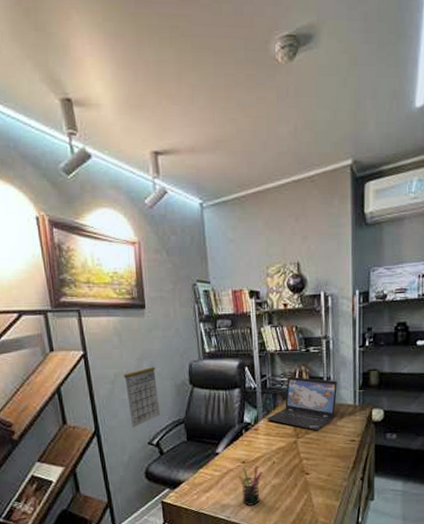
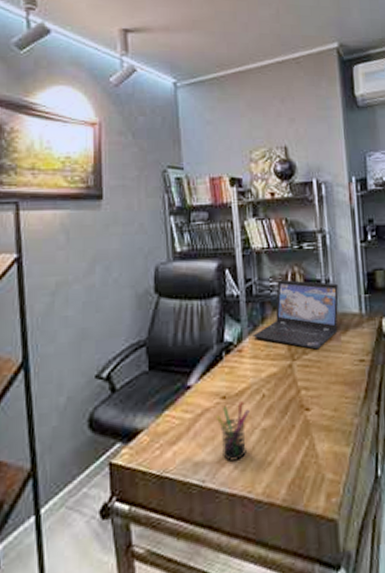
calendar: present [124,360,160,427] -> none [69,264,114,355]

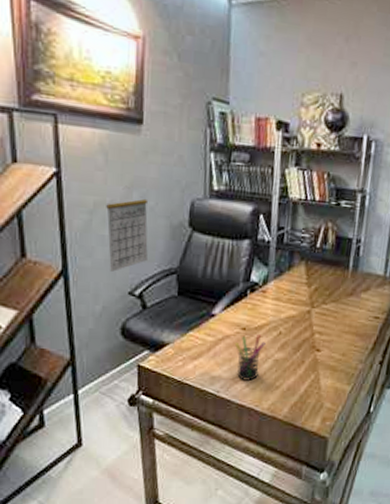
calendar: none [69,264,114,355] -> present [106,188,148,272]
laptop: present [253,279,339,350] -> none [278,232,368,302]

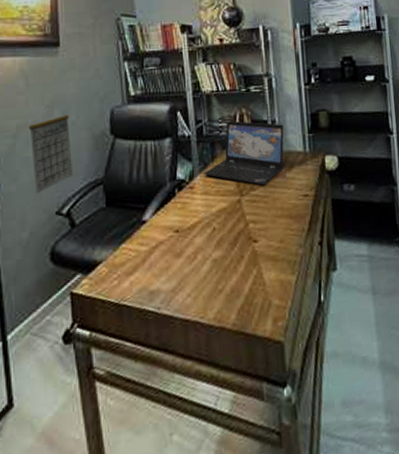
pen holder: present [234,335,266,381] -> none [169,235,201,290]
laptop: none [278,232,368,302] -> present [204,120,284,186]

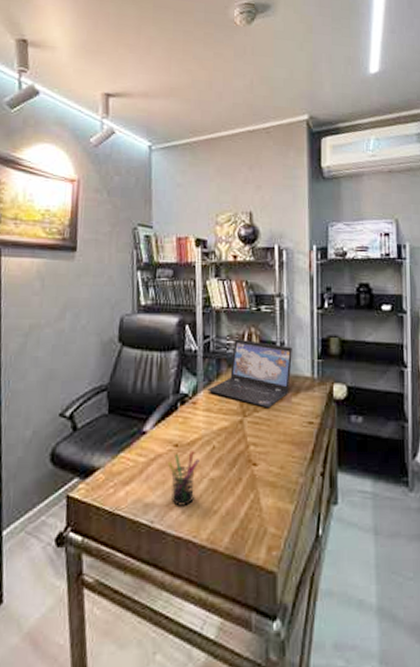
calendar: present [29,108,73,193] -> none [41,310,80,393]
pen holder: none [169,235,201,290] -> present [167,451,200,506]

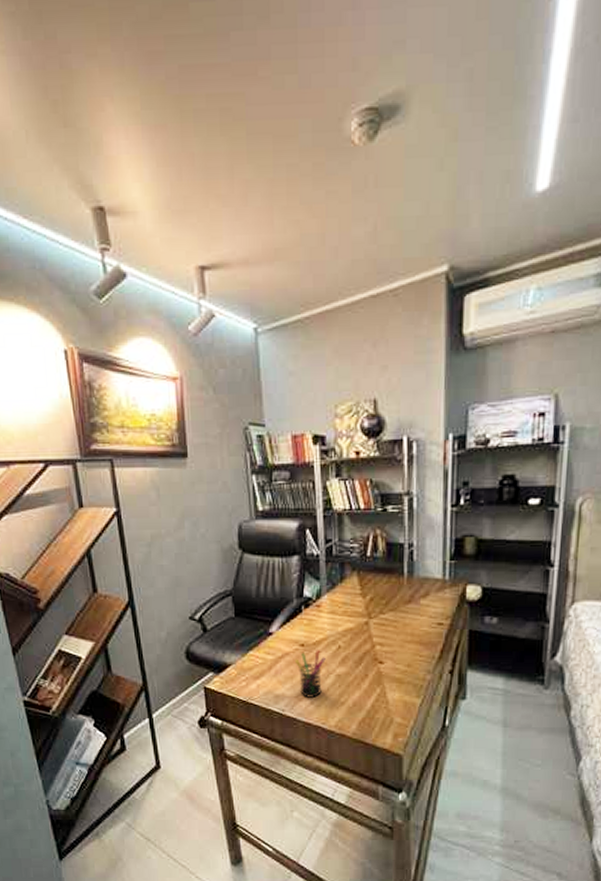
laptop: present [207,338,292,408] -> none [331,541,422,610]

